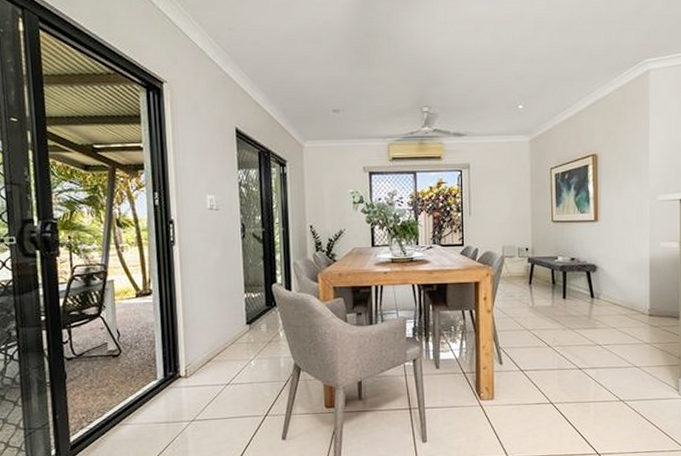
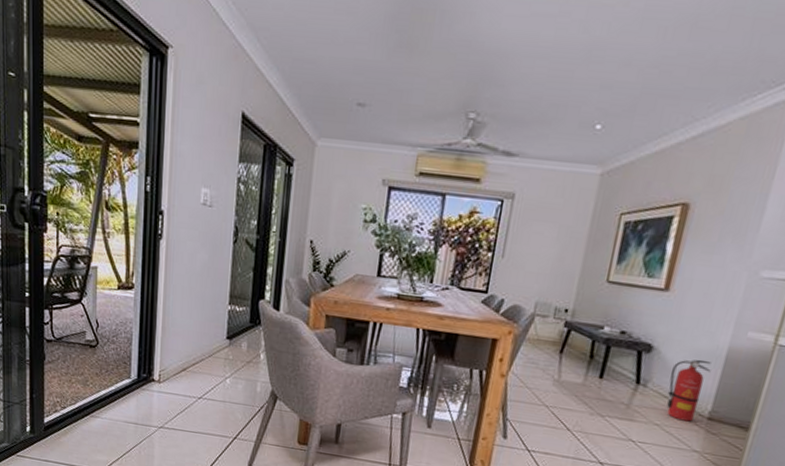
fire extinguisher: none [615,270,642,321] -> present [667,359,711,422]

